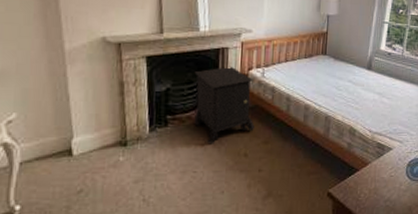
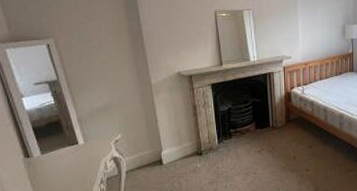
nightstand: present [194,66,255,143] -> none [249,86,300,150]

